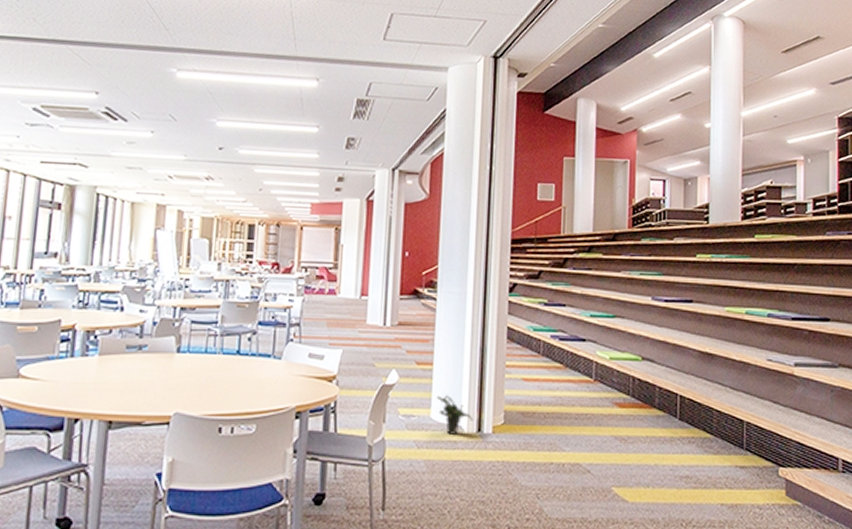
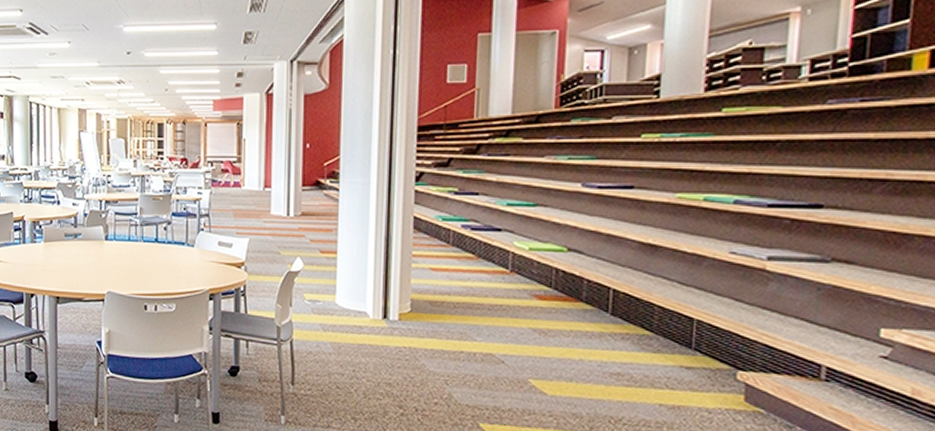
potted plant: present [436,395,473,435] -> none [341,282,379,320]

